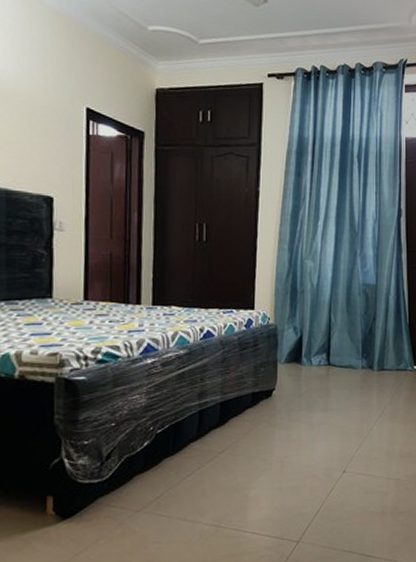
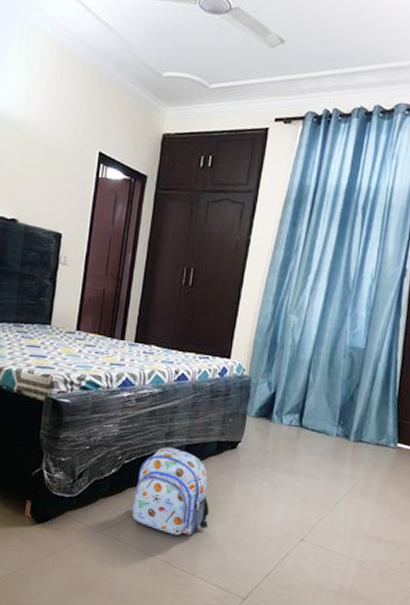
backpack: none [171,406,253,496] -> present [131,445,210,536]

